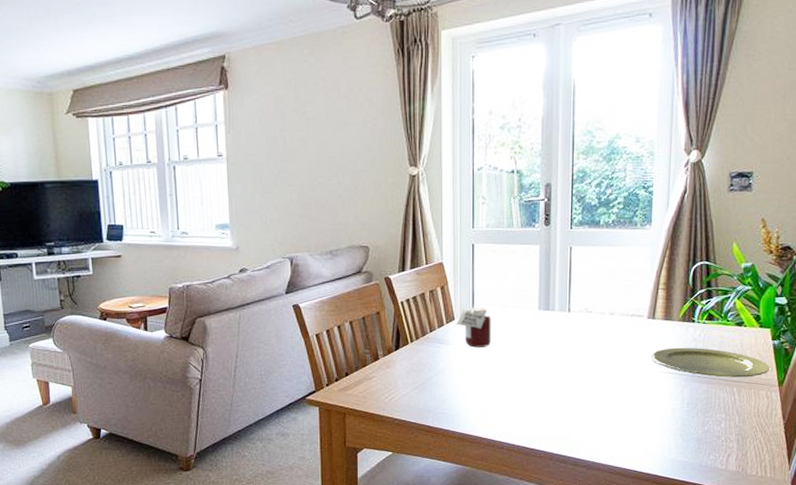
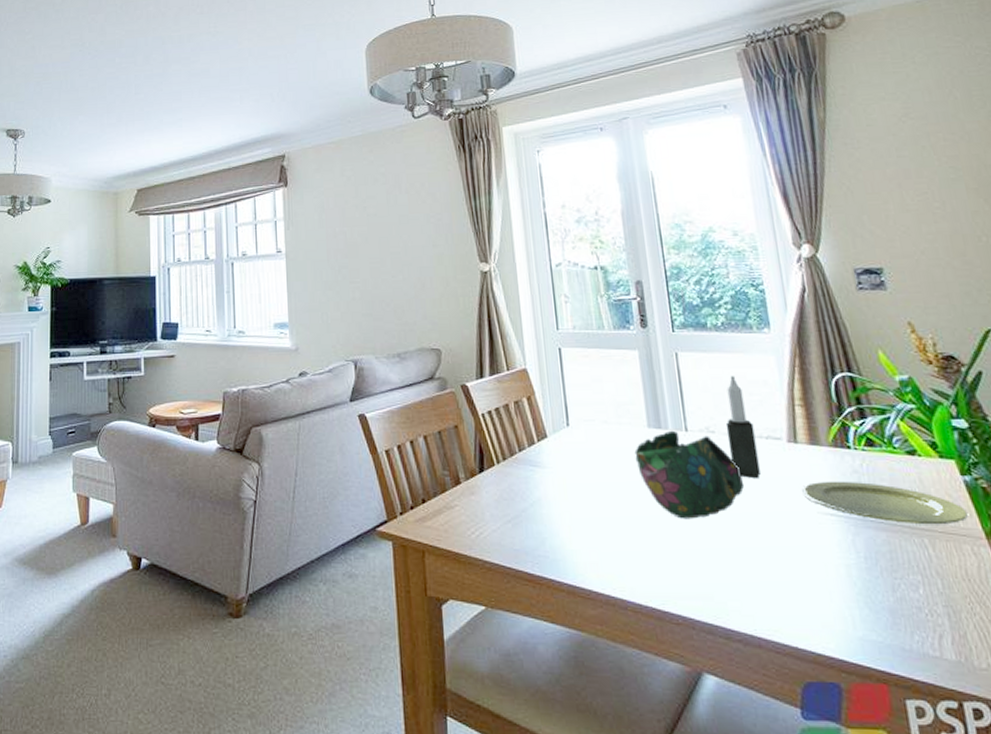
jar: present [456,307,491,347] -> none [549,422,595,472]
decorative bowl: none [525,311,607,381] -> present [634,430,744,519]
candle: none [601,266,623,347] -> present [725,376,760,478]

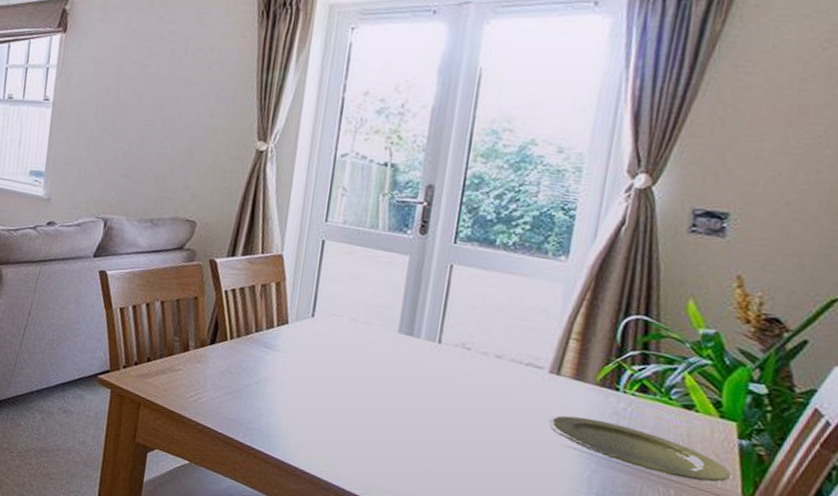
decorative bowl: present [634,430,744,519] -> none [376,339,487,427]
candle: present [725,376,760,478] -> none [481,298,516,401]

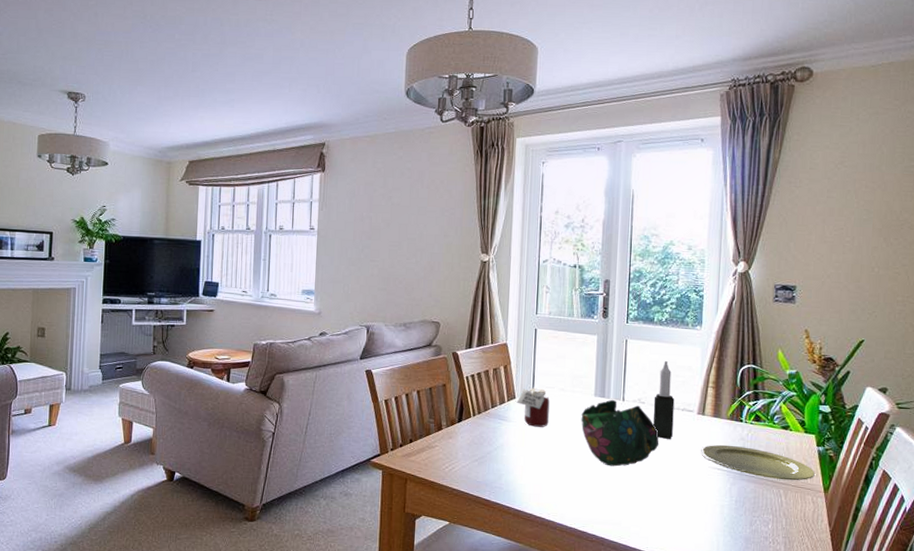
jar: none [289,313,335,364] -> present [516,388,550,427]
decorative bowl: none [376,339,487,427] -> present [581,399,659,467]
candle: none [481,298,516,401] -> present [653,361,675,439]

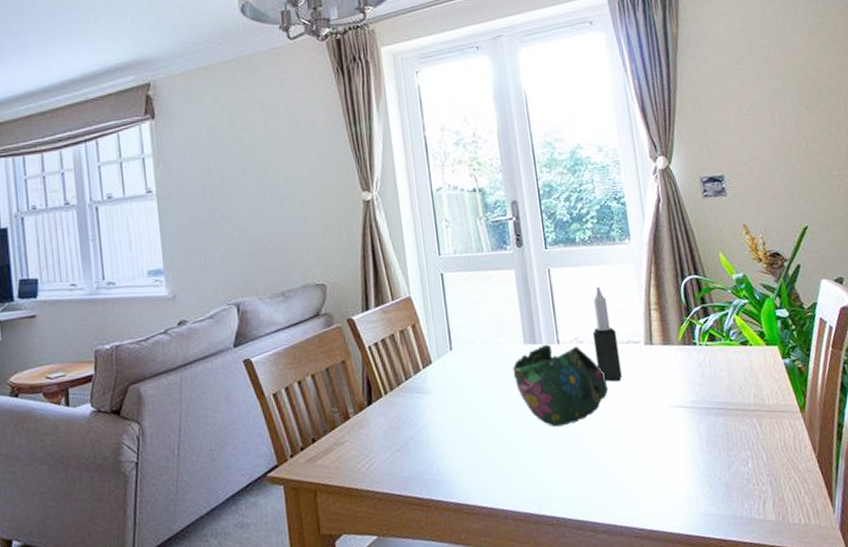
jar: present [516,388,550,427] -> none [433,345,476,395]
plate: present [700,444,815,481] -> none [655,374,787,407]

